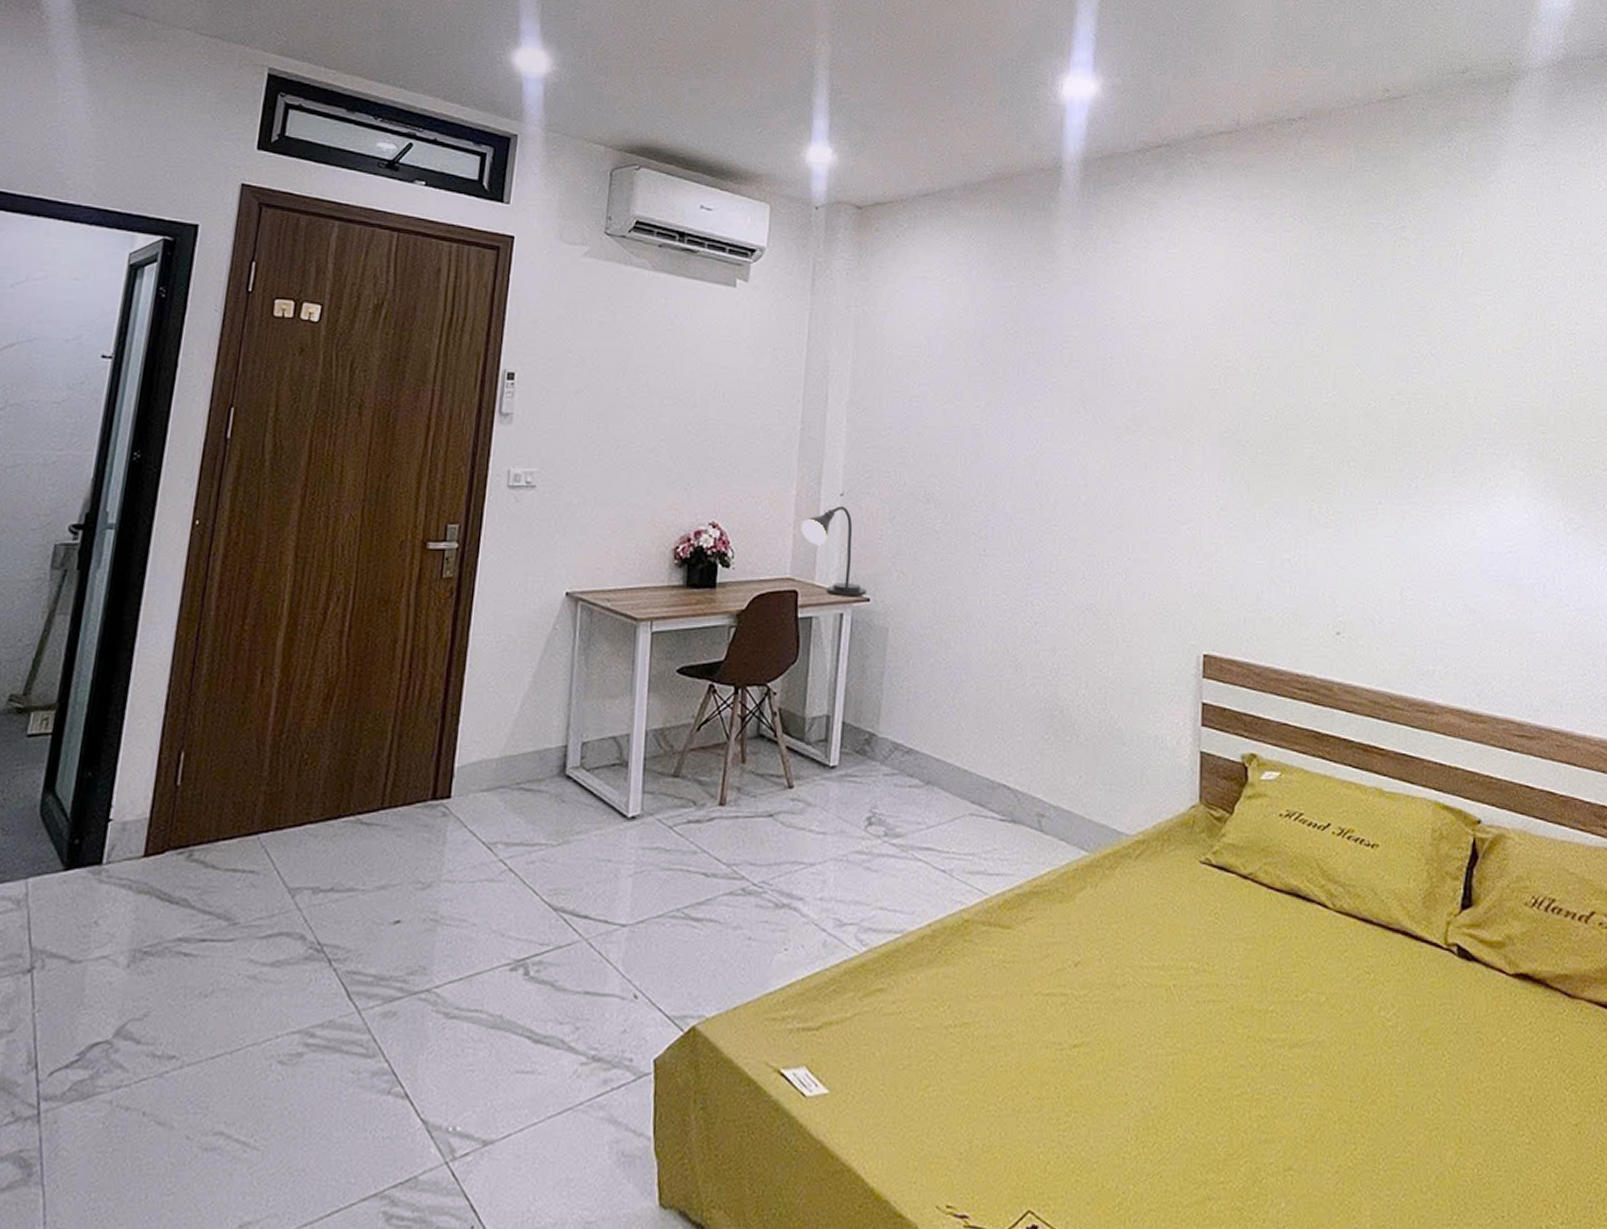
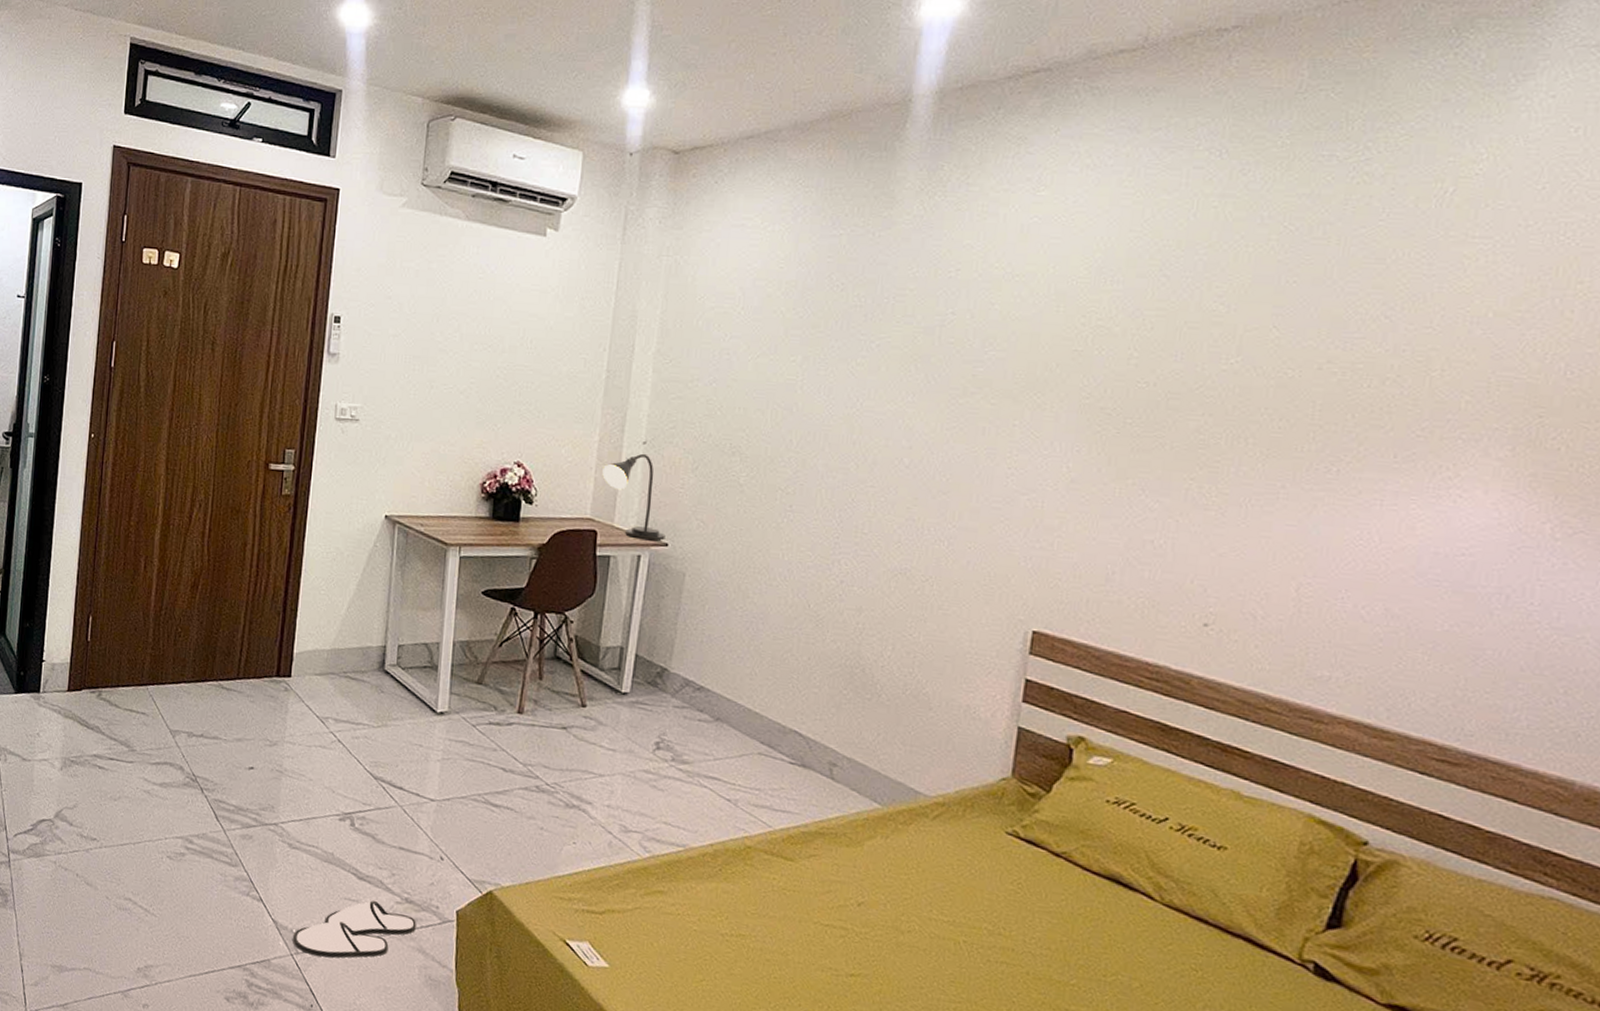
slippers: none [448,1068,606,1156] -> present [293,900,416,958]

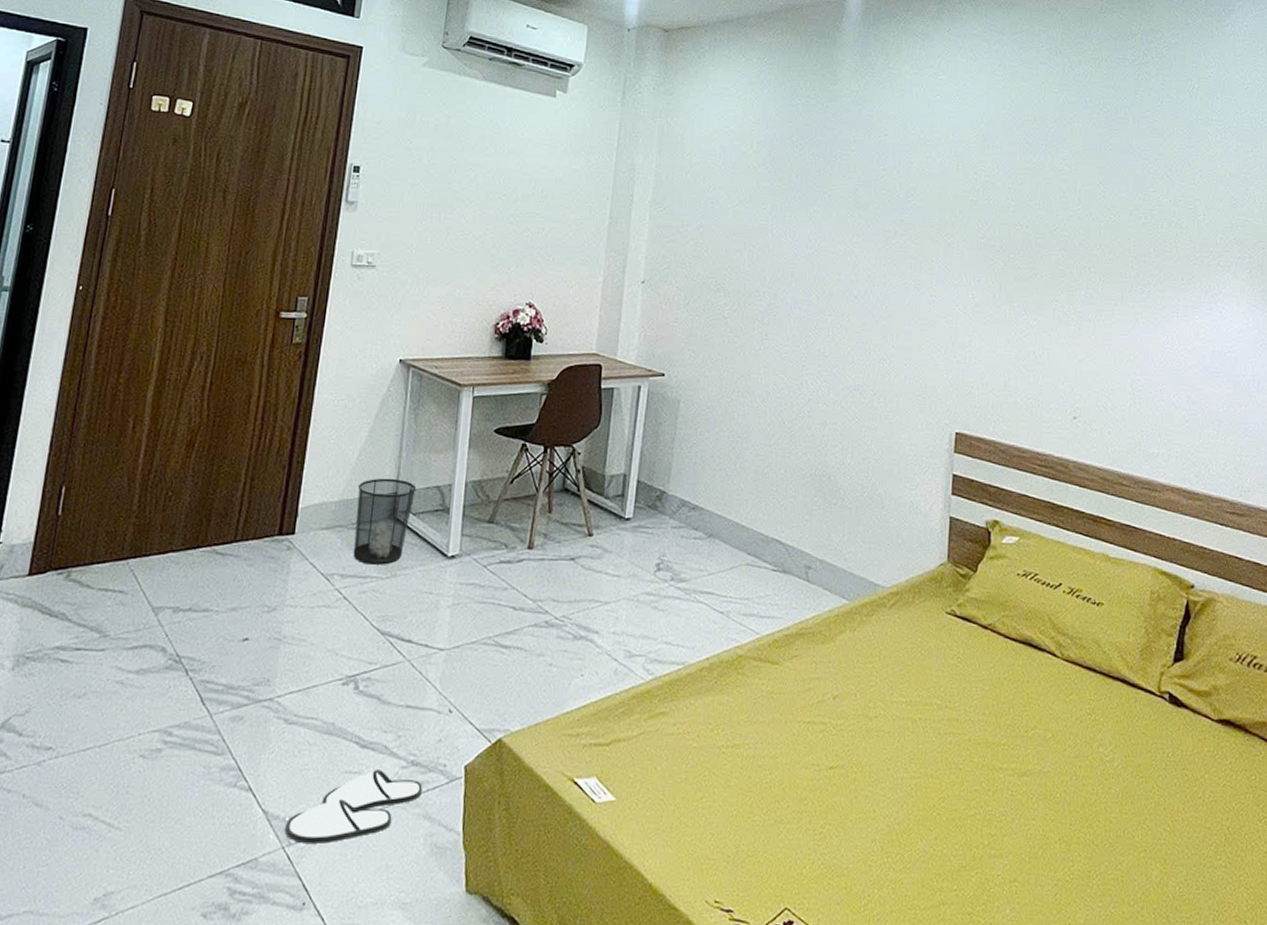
waste bin: none [345,631,405,714] -> present [353,478,417,565]
desk lamp: present [602,453,666,542] -> none [606,291,662,372]

